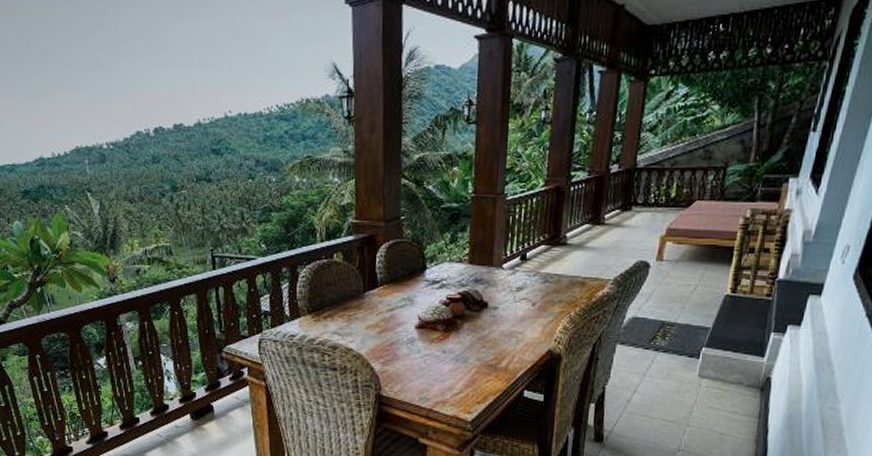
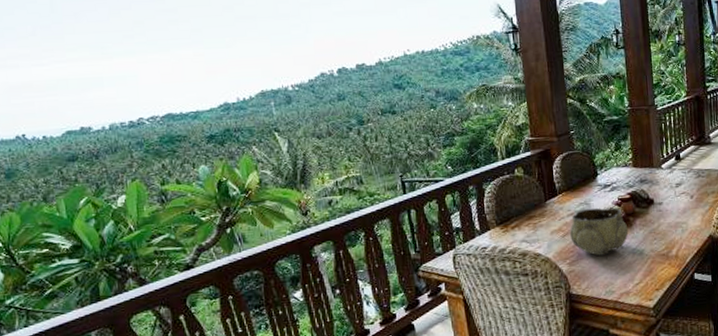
decorative bowl: none [386,305,454,358] -> present [569,207,629,256]

